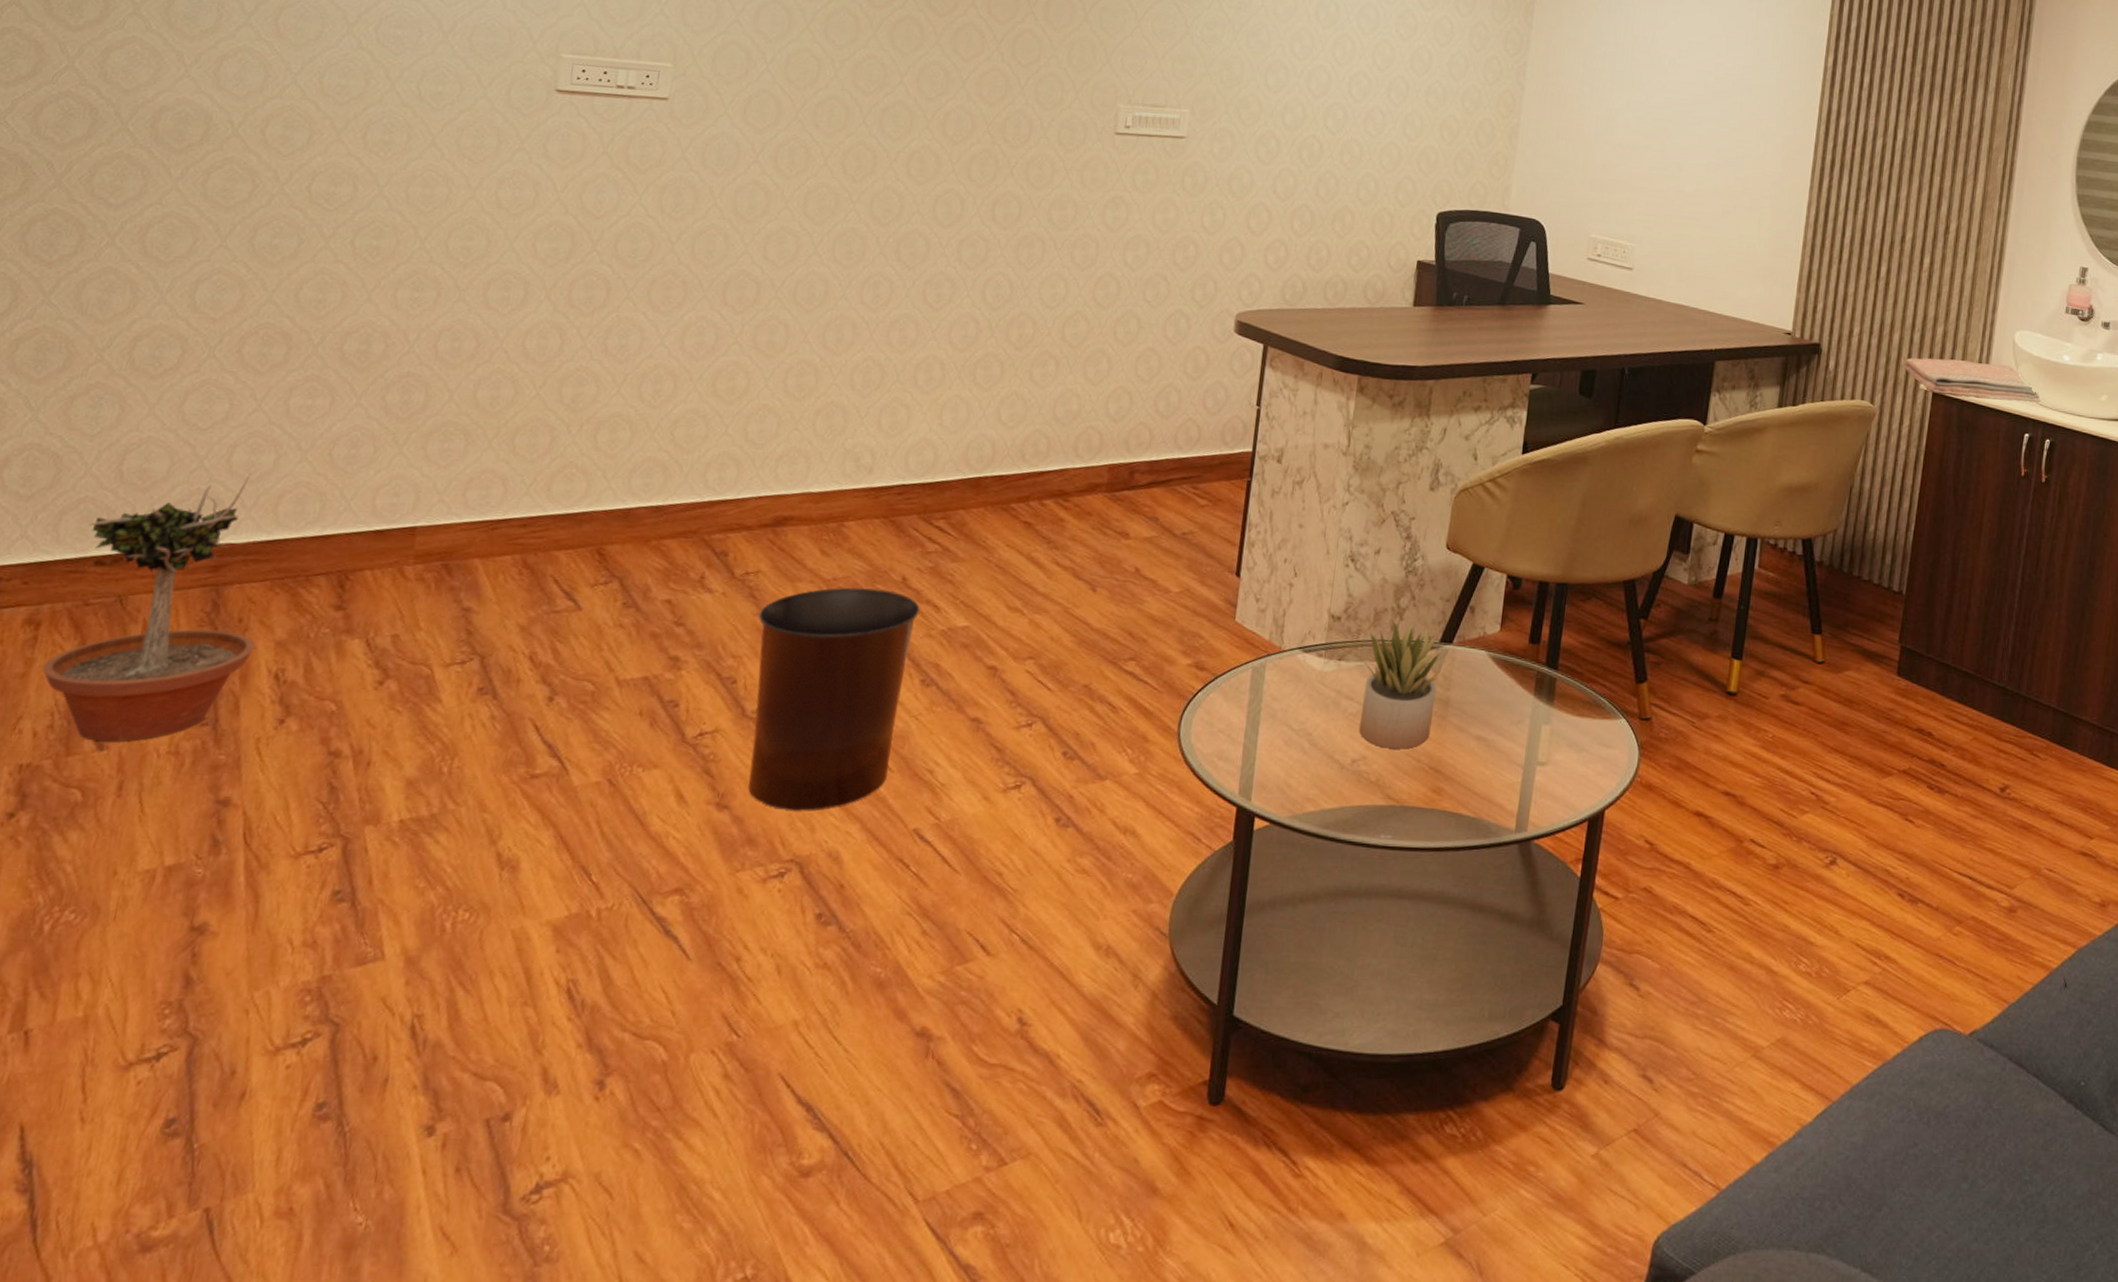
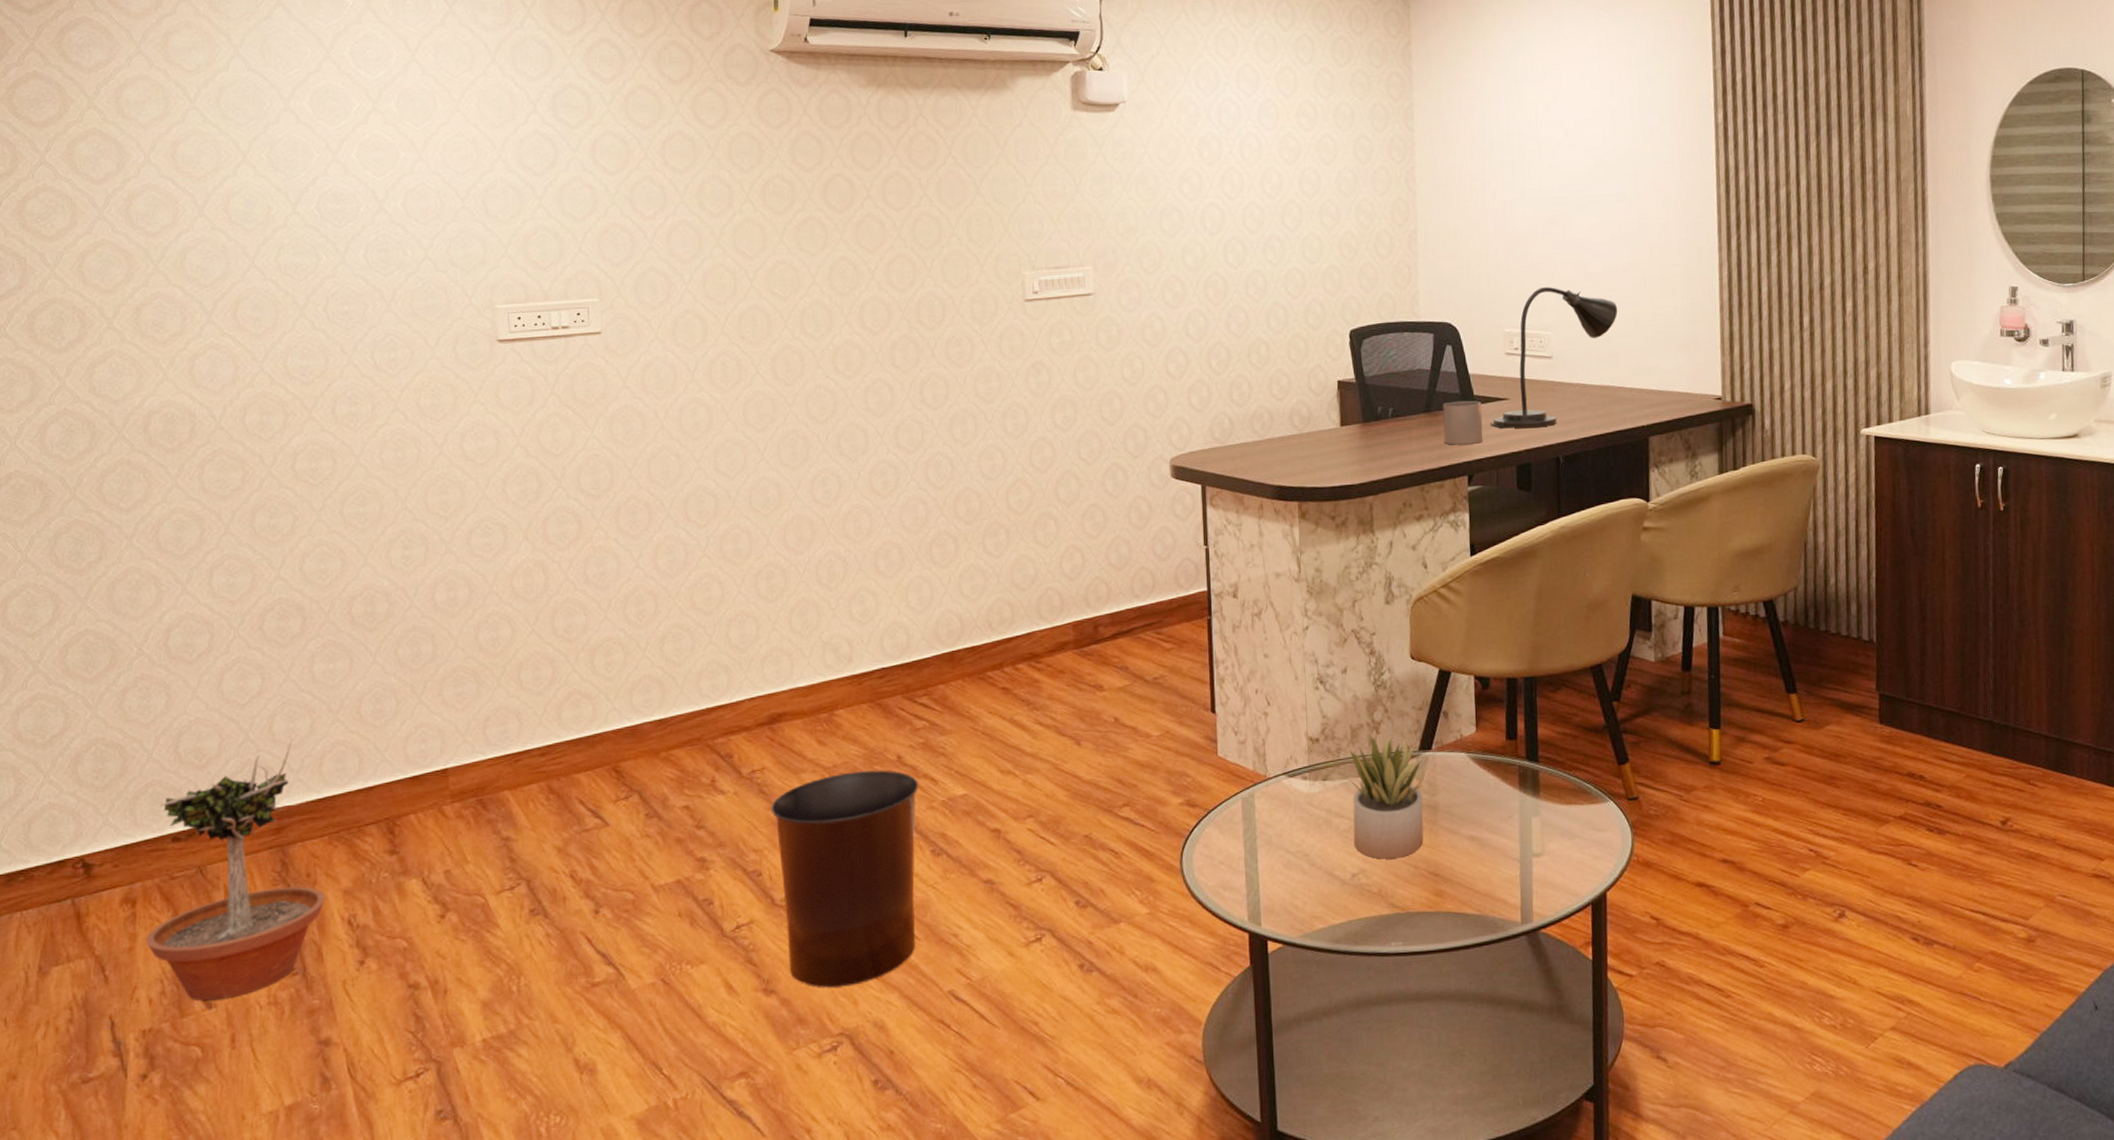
mug: none [1514,298,1557,344] -> present [1442,400,1483,445]
desk lamp: none [1562,199,1704,337] -> present [1490,287,1618,429]
towel: present [1905,358,2041,403] -> none [1842,397,1987,438]

